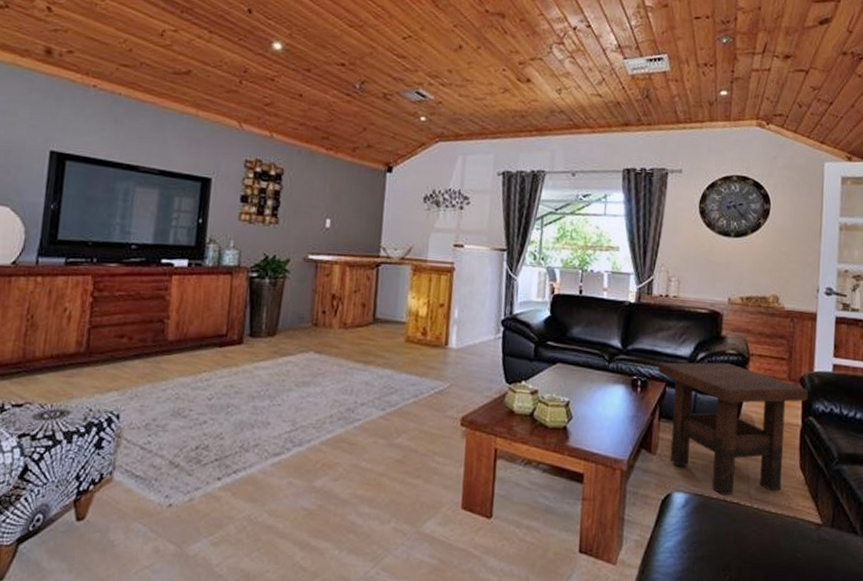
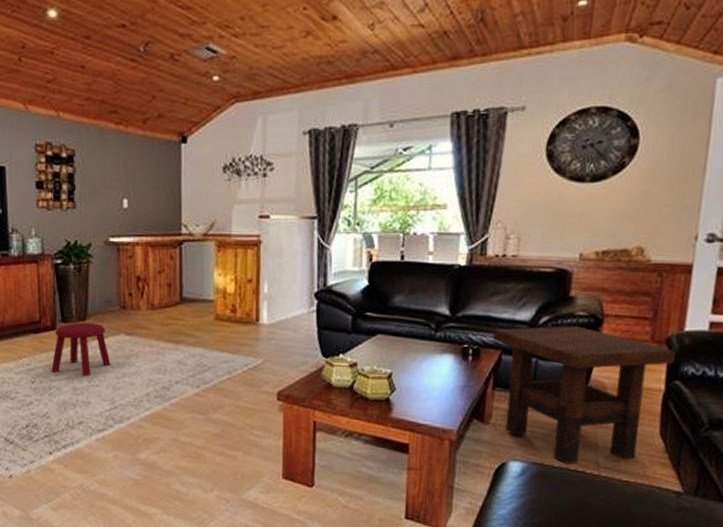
stool: none [232,338,296,396] -> present [51,323,111,377]

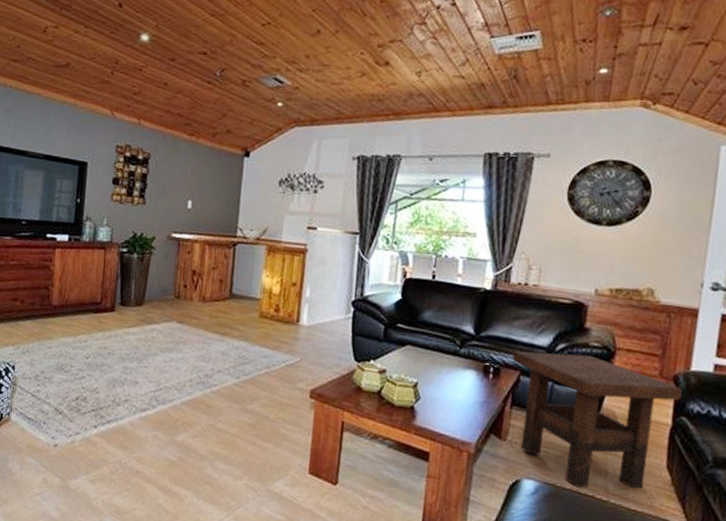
stool: present [51,323,111,377] -> none [105,307,161,358]

